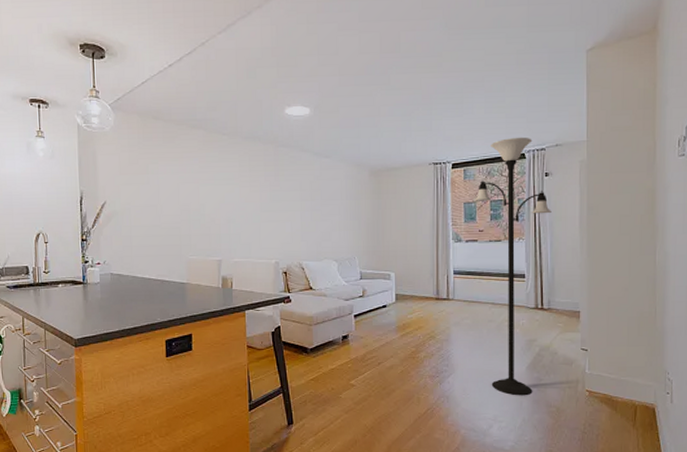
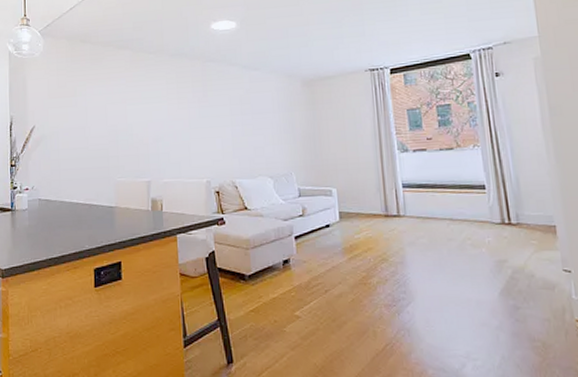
floor lamp: present [474,137,551,396] -> none [418,36,510,328]

